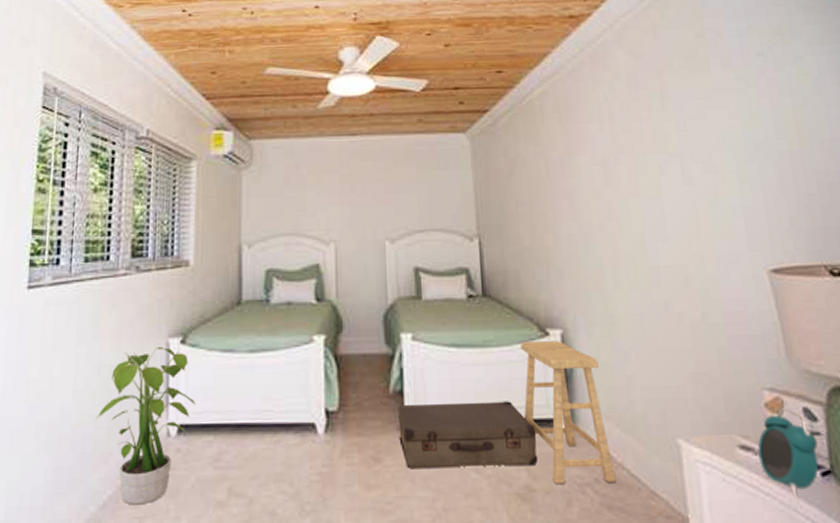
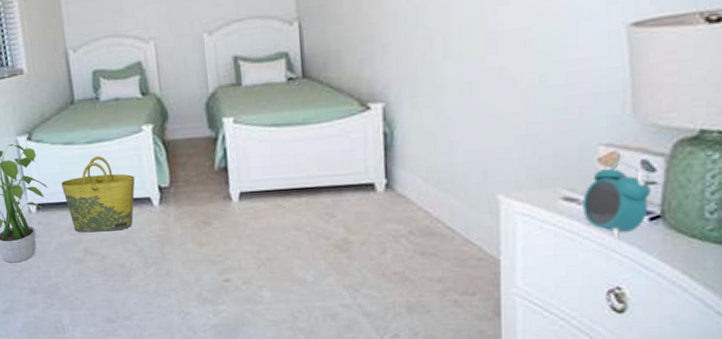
tote bag: none [212,367,300,466] -> present [61,155,135,233]
suitcase: present [398,401,537,469] -> none [223,170,355,230]
stool: present [521,341,616,485] -> none [341,114,431,237]

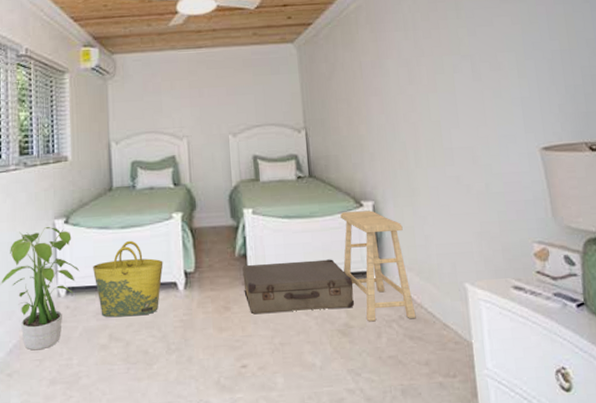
suitcase: none [223,170,355,230] -> present [242,259,354,315]
stool: none [341,114,431,237] -> present [340,210,416,322]
alarm clock: present [582,161,651,242] -> none [527,256,575,326]

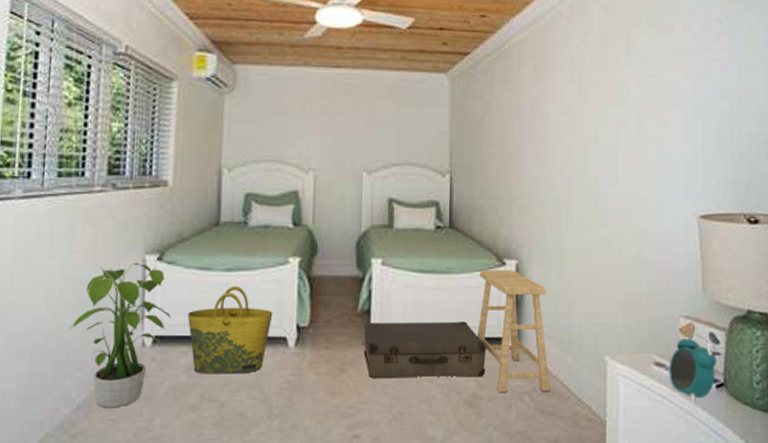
alarm clock: none [527,256,575,326] -> present [669,332,716,407]

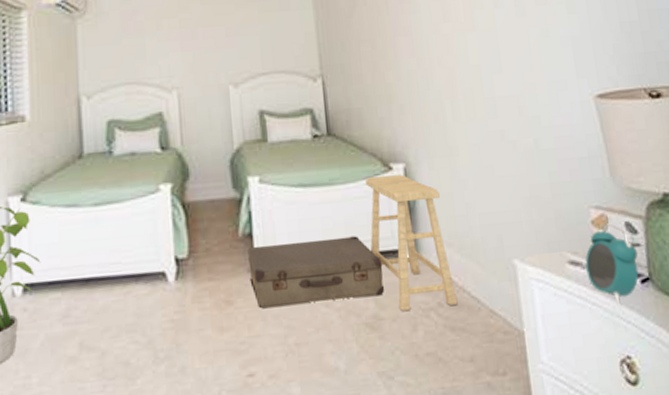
tote bag: present [188,285,273,374] -> none [58,220,149,321]

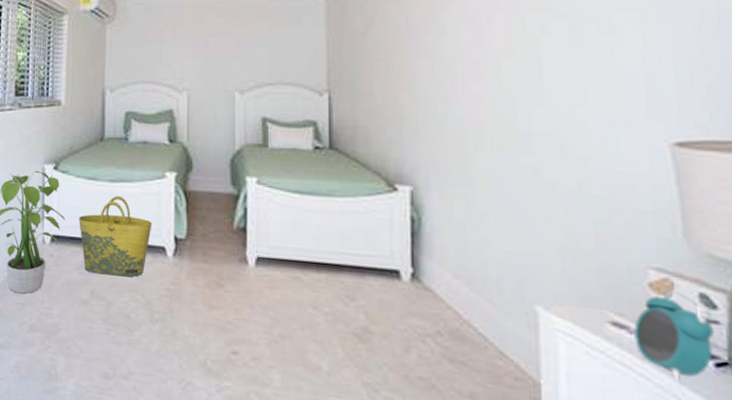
tote bag: none [58,220,149,321] -> present [79,195,152,277]
suitcase: present [247,236,384,309] -> none [241,239,378,311]
stool: present [365,174,458,312] -> none [366,195,461,339]

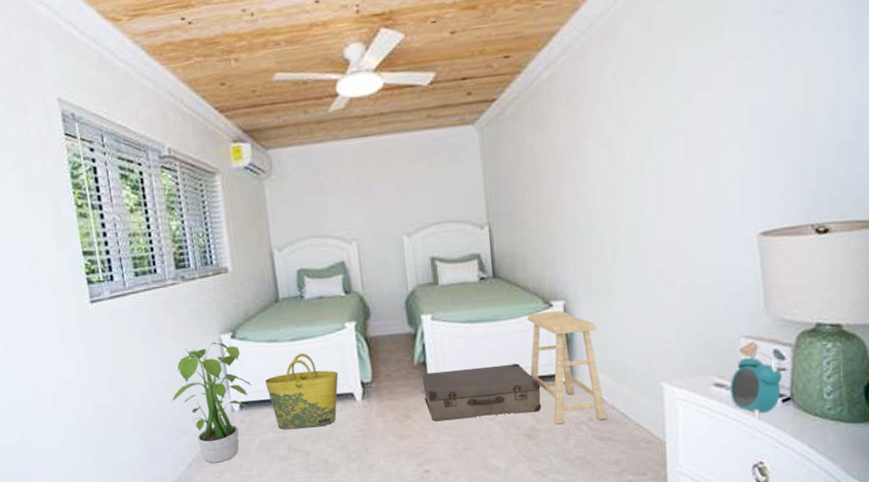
suitcase: none [241,239,378,311] -> present [422,363,541,422]
stool: none [366,195,461,339] -> present [527,311,607,425]

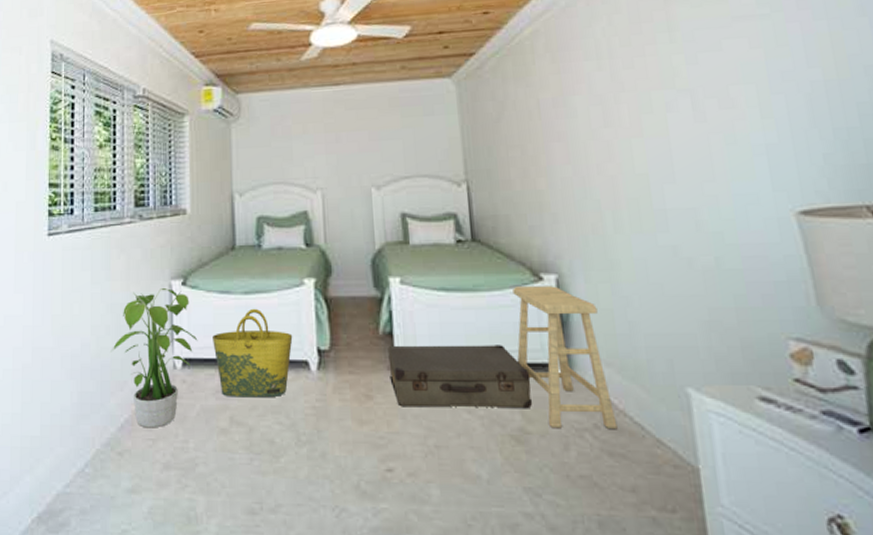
alarm clock: present [730,351,782,422] -> none [781,359,856,457]

